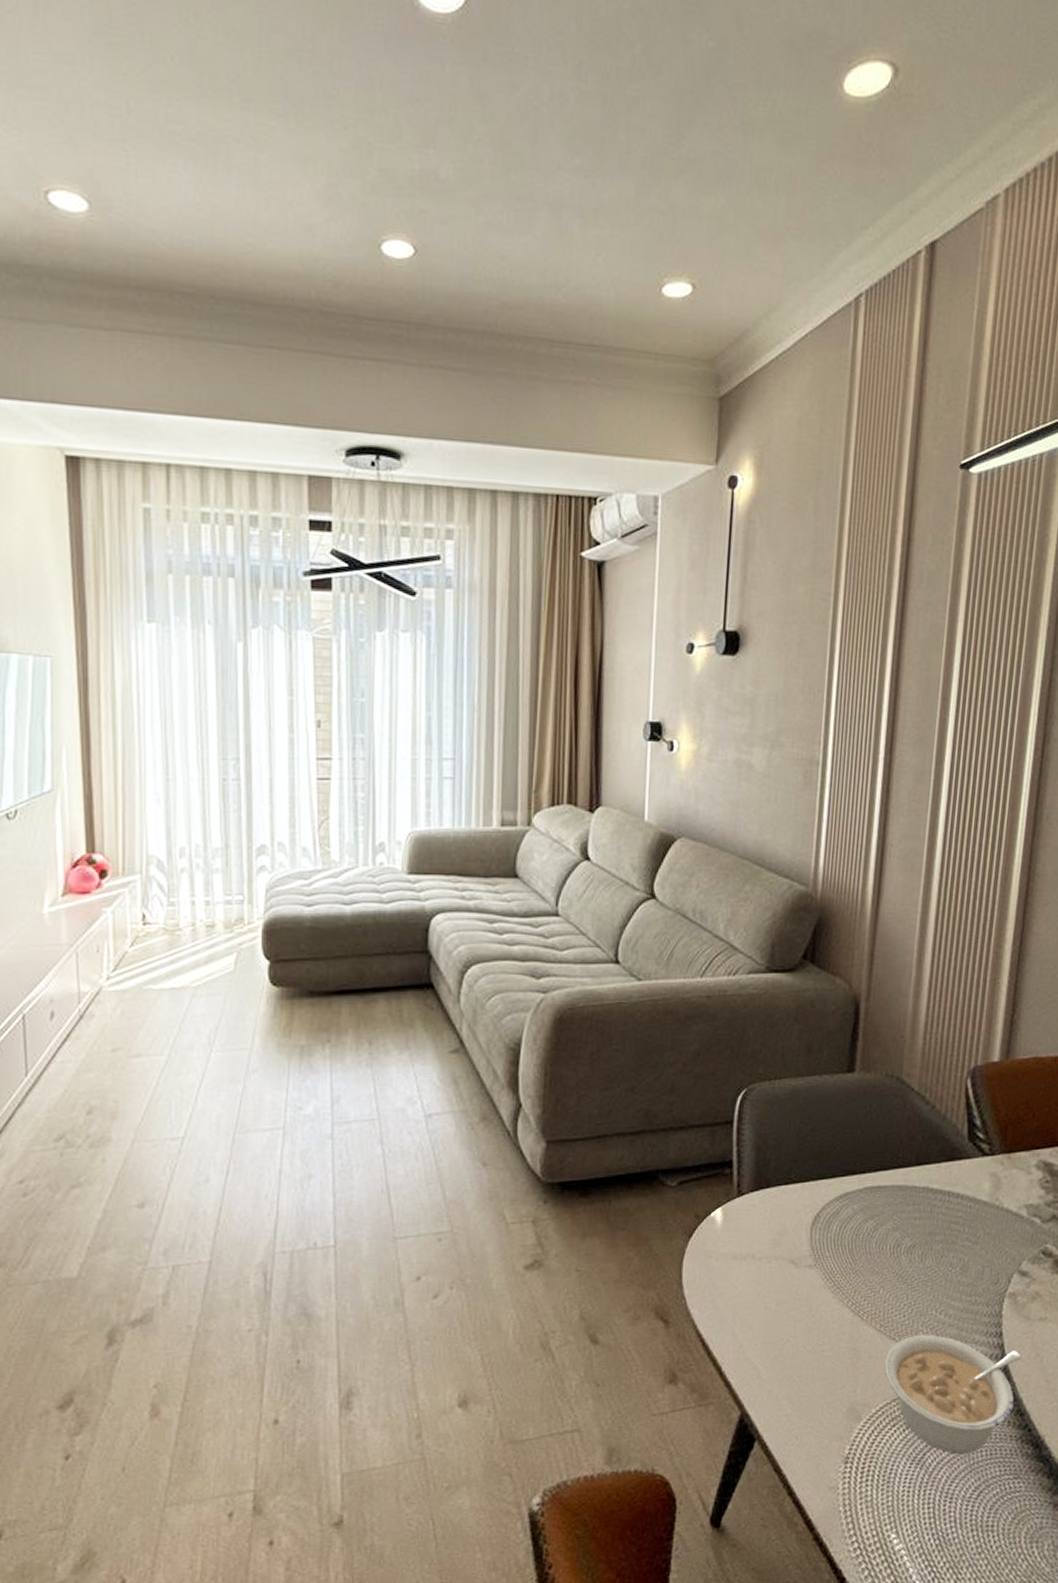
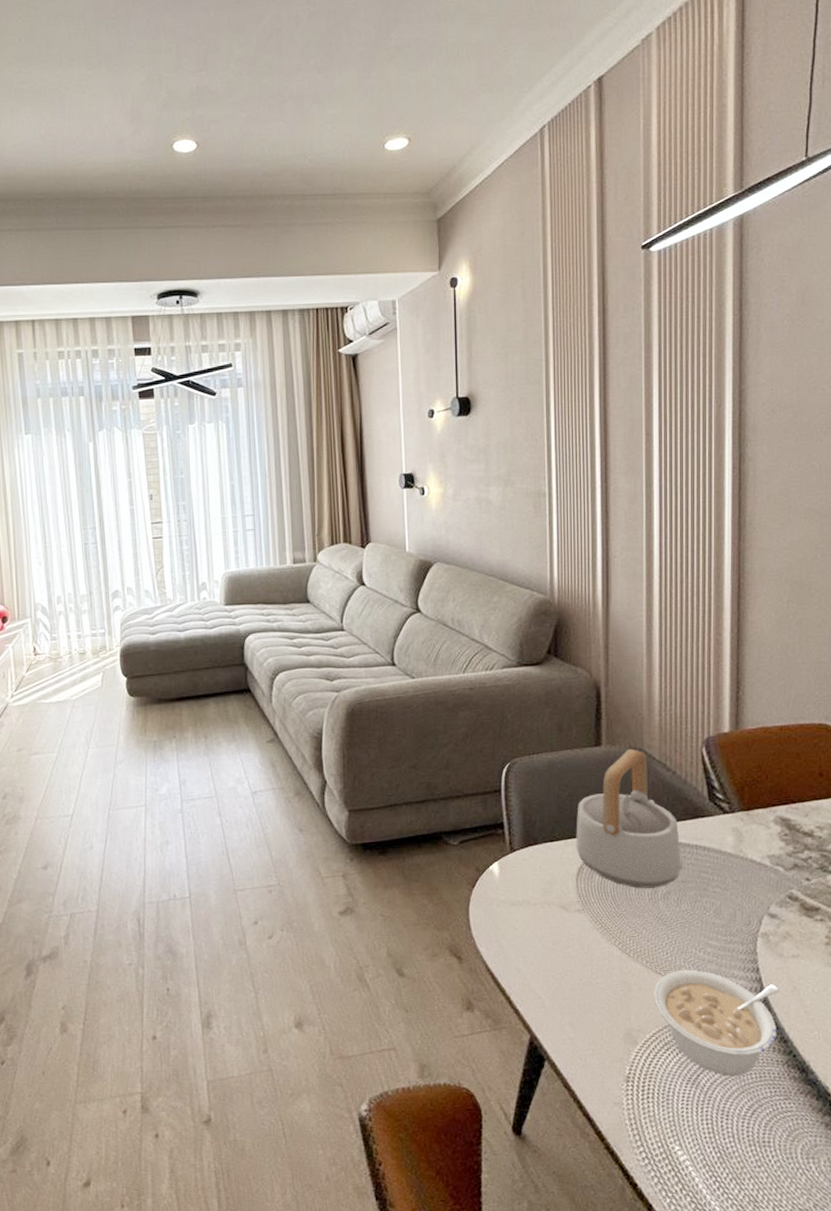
teapot: none [814,1077,932,1241] -> present [576,748,681,889]

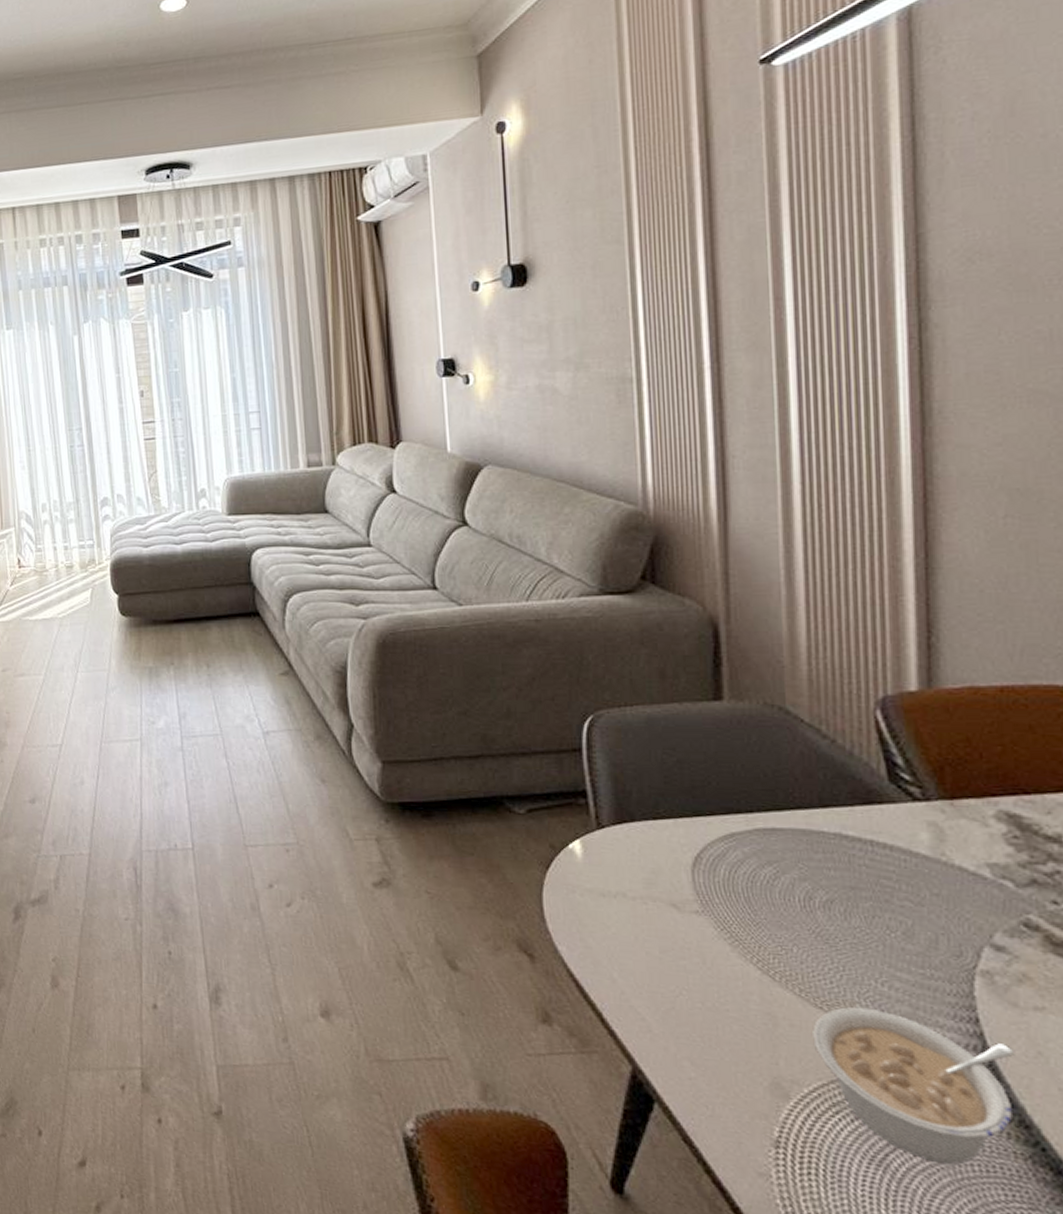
teapot: present [576,748,681,889] -> none [689,706,849,893]

